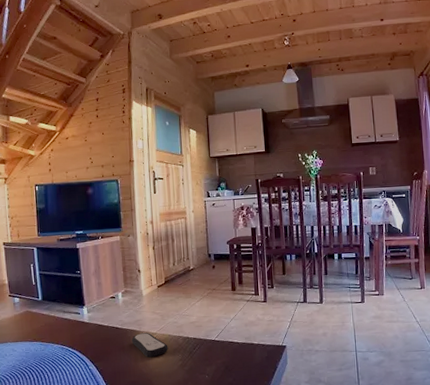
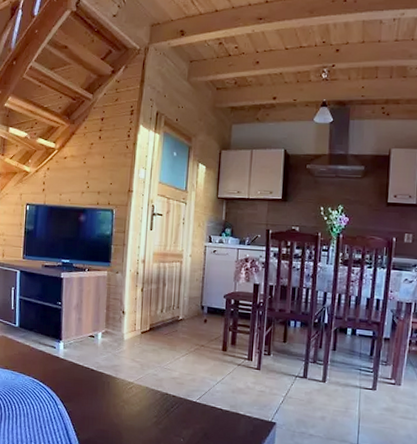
remote control: present [132,333,168,358] -> none [106,380,144,409]

